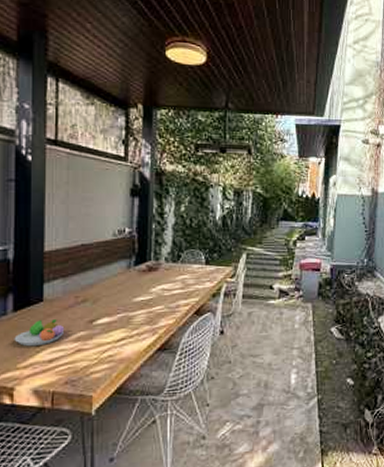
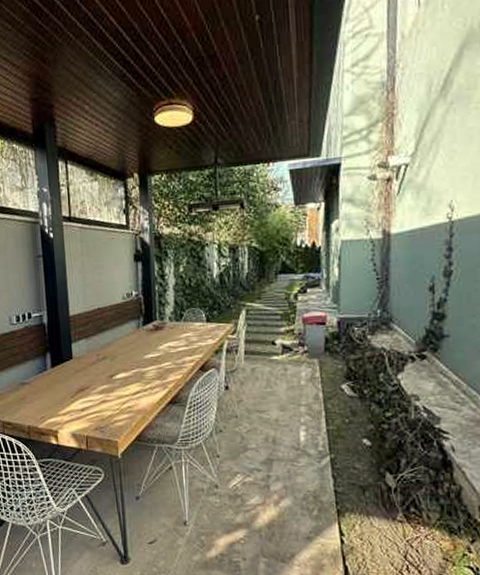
fruit bowl: present [14,320,65,347] -> none [54,374,91,397]

